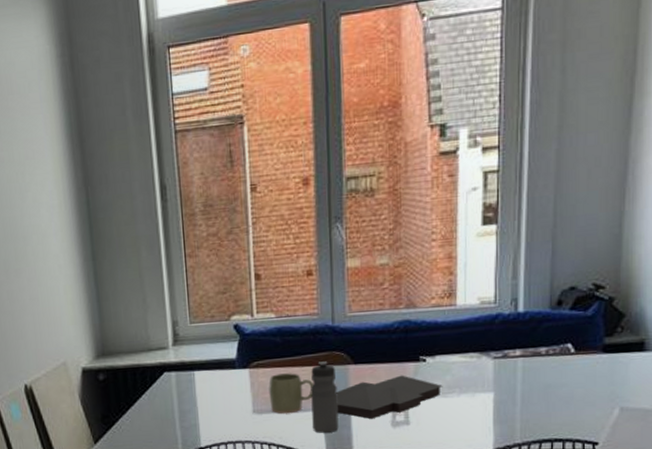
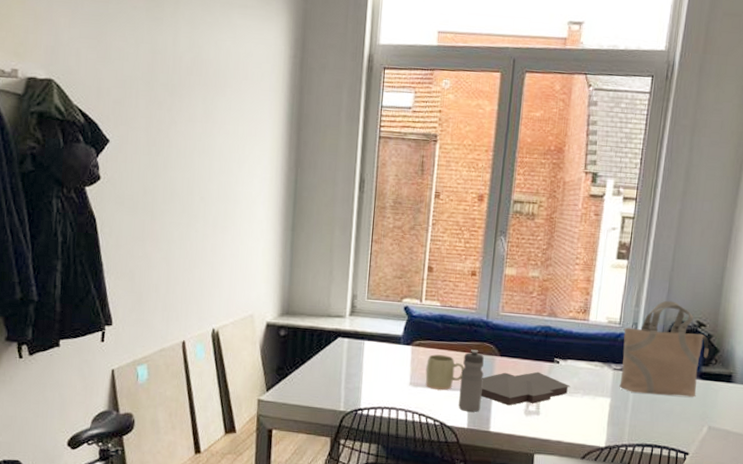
tote bag: none [501,264,611,382] -> present [619,300,709,397]

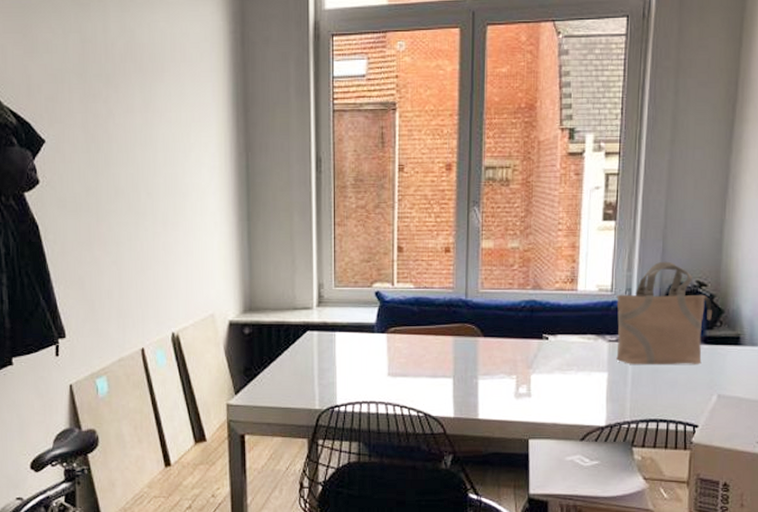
mug: present [425,354,464,390] -> none [404,341,445,378]
water bottle: present [458,350,484,412] -> none [442,332,467,399]
papers: present [480,371,571,406] -> none [465,350,563,390]

